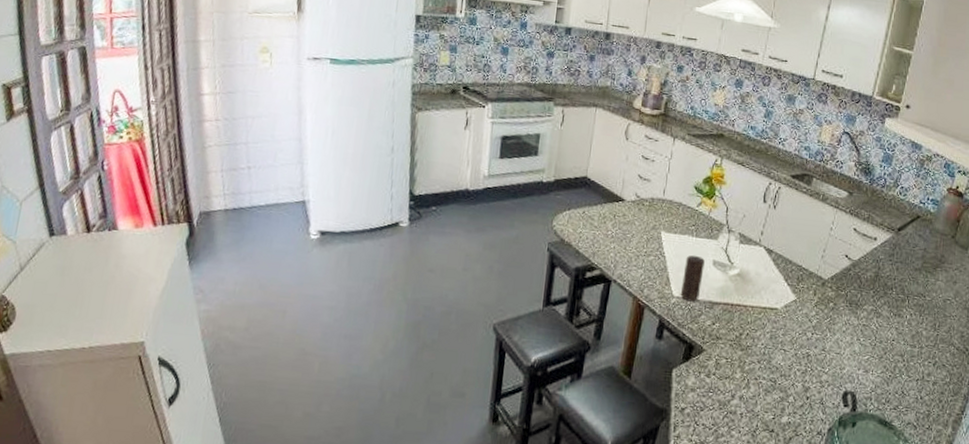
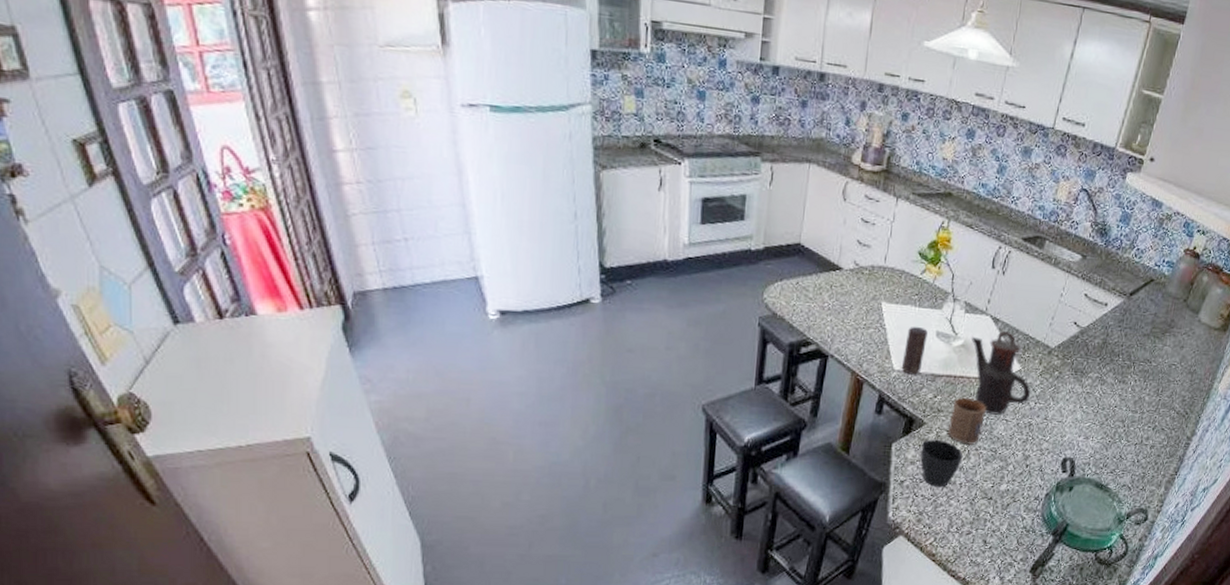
cup: none [700,366,742,417] -> present [920,439,963,488]
cup: none [727,325,765,374] -> present [948,397,987,445]
teapot: none [746,262,807,345] -> present [970,331,1031,415]

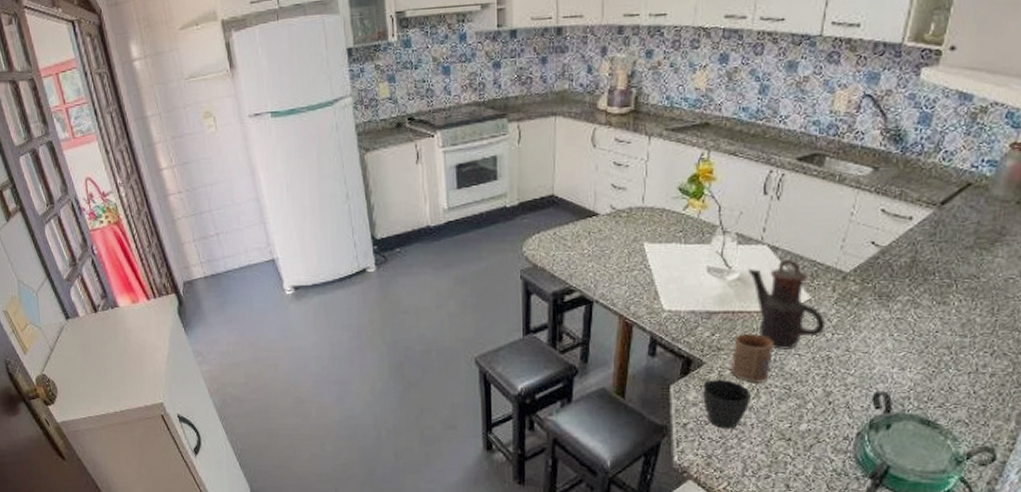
candle: present [901,326,928,375] -> none [672,263,697,314]

